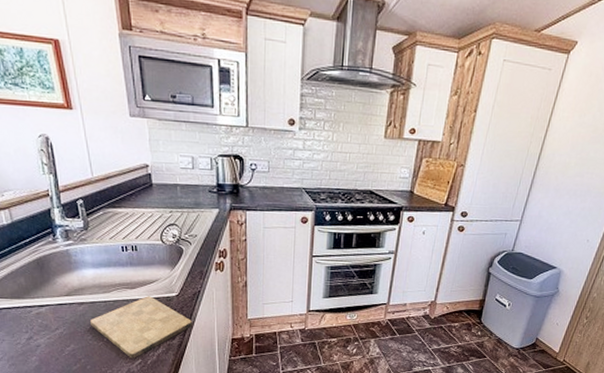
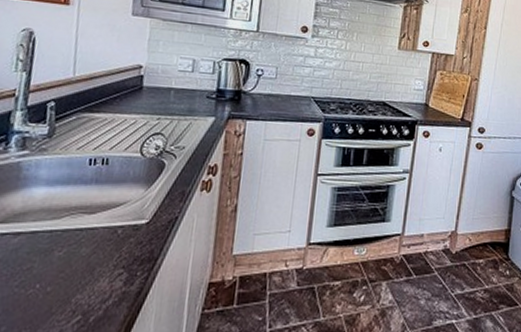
cutting board: present [89,296,193,359] -> none [22,223,162,314]

